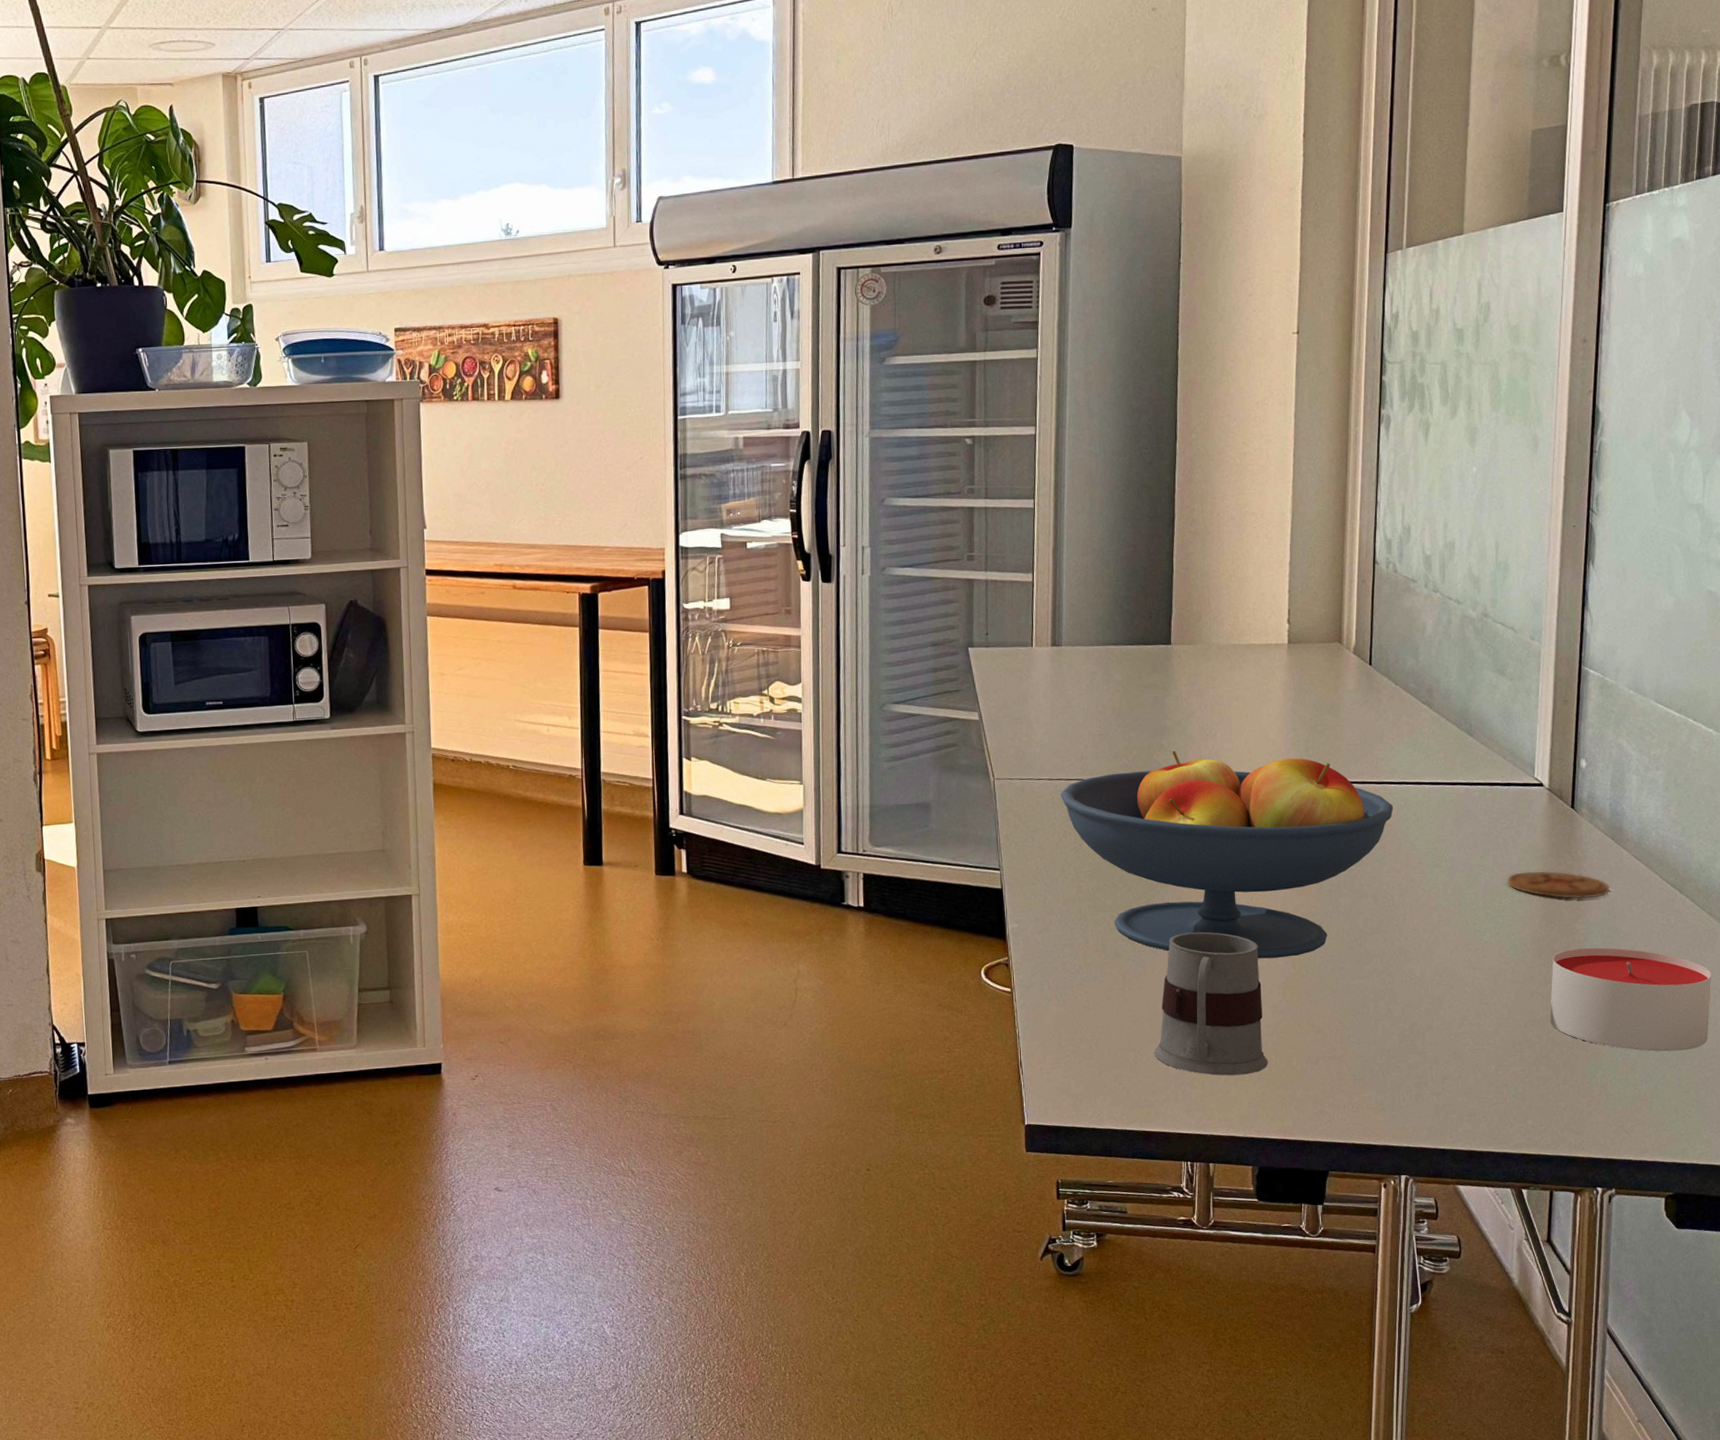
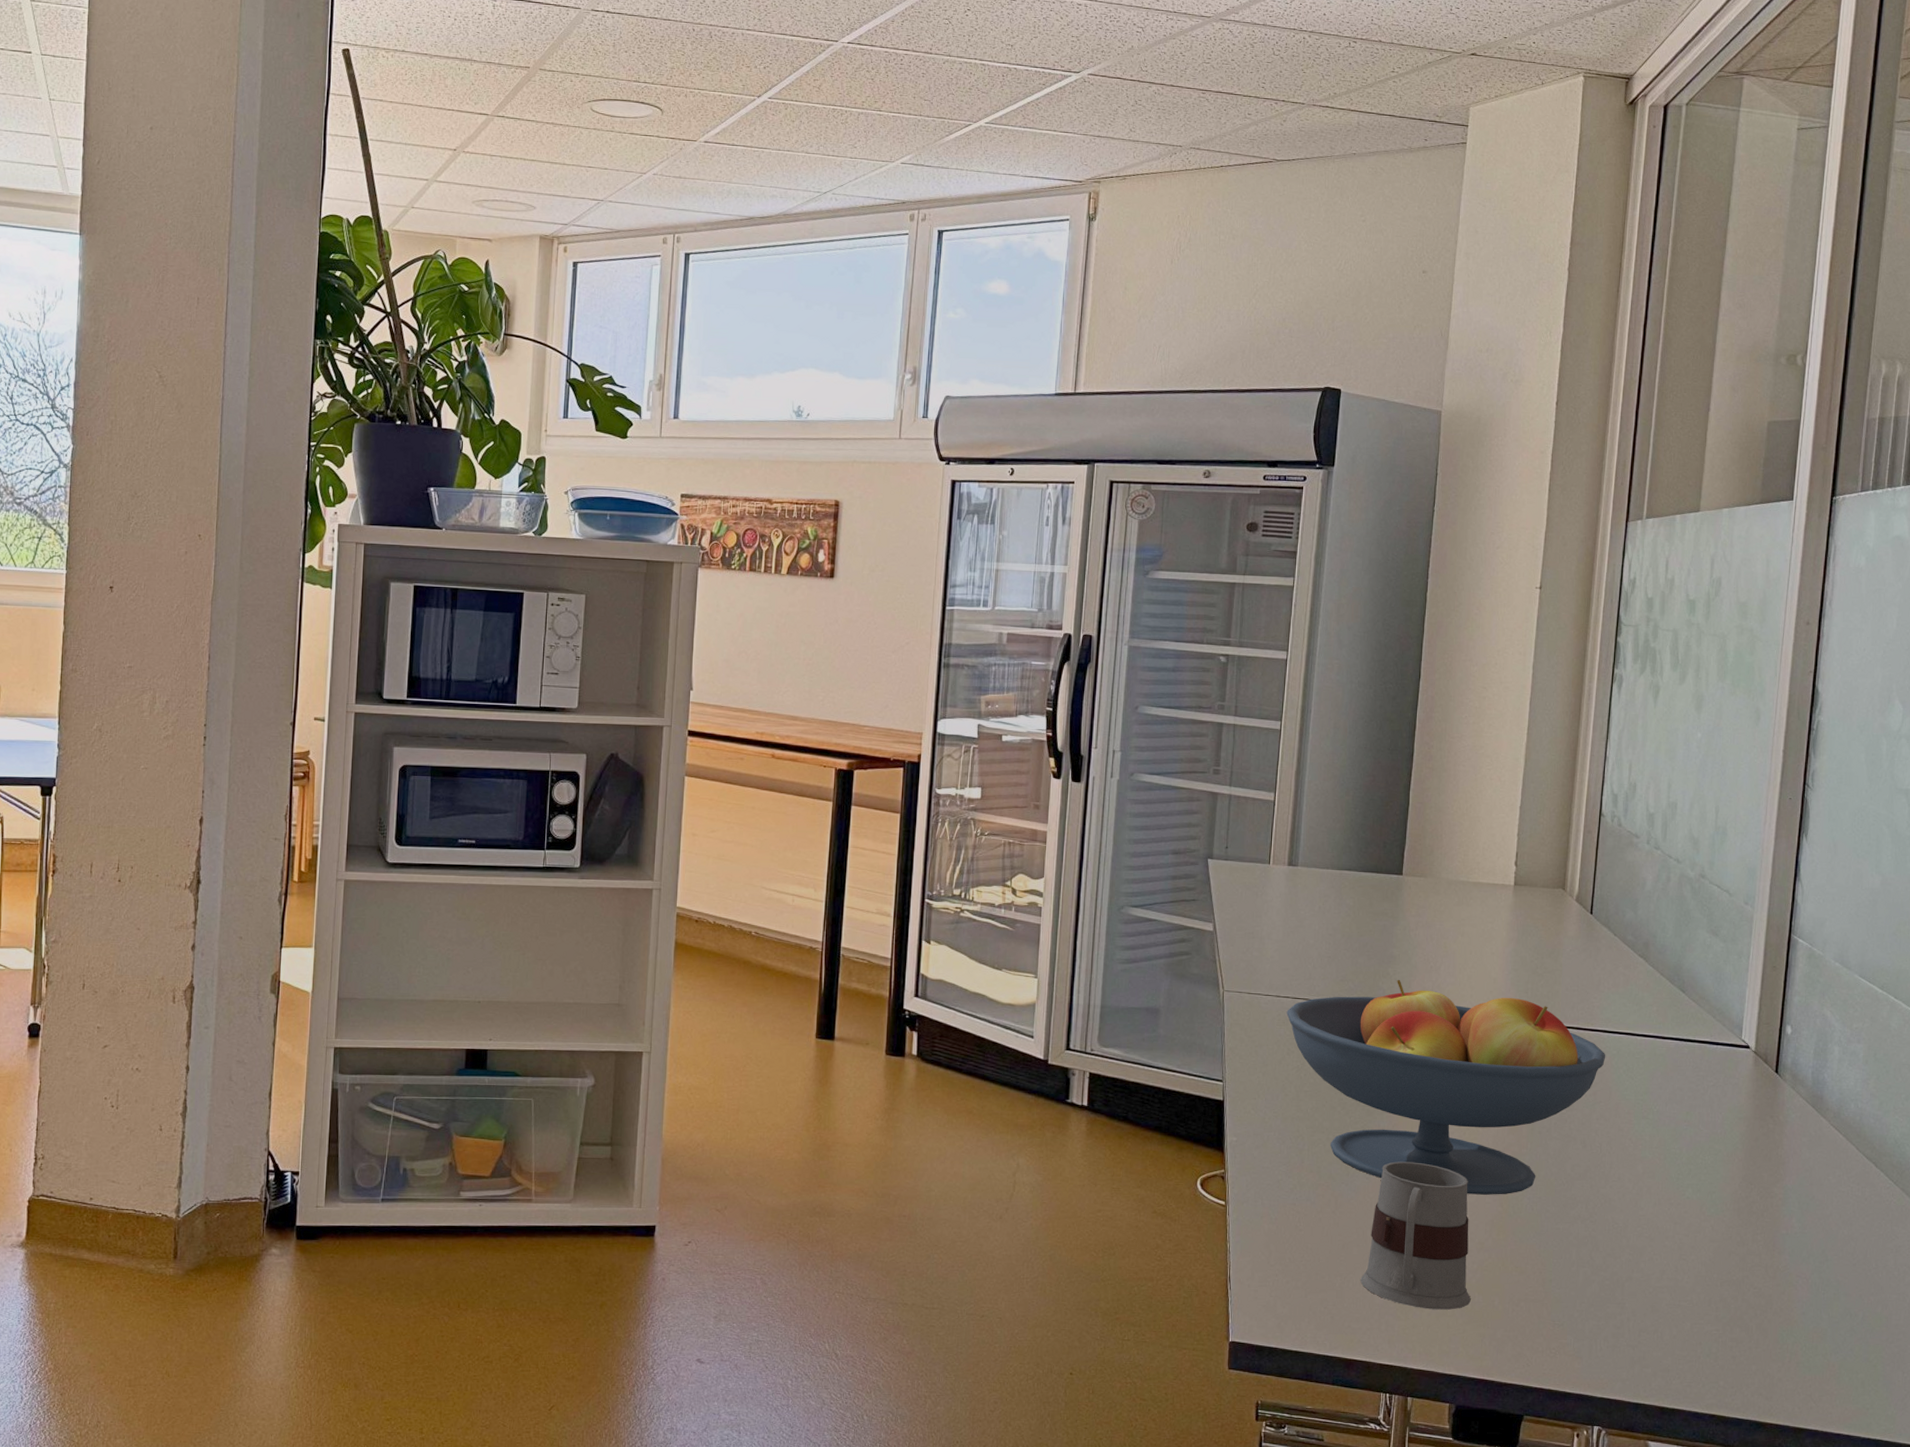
coaster: present [1506,870,1611,899] -> none [1710,1131,1810,1164]
candle: present [1550,947,1711,1052] -> none [1746,1213,1902,1324]

